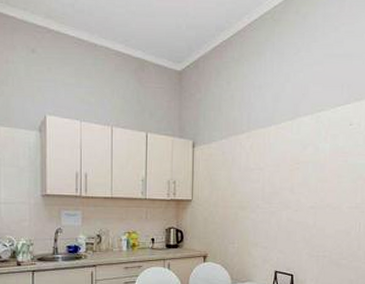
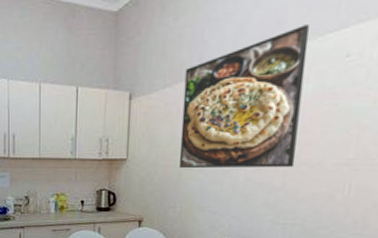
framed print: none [235,97,325,210] -> present [179,23,310,168]

